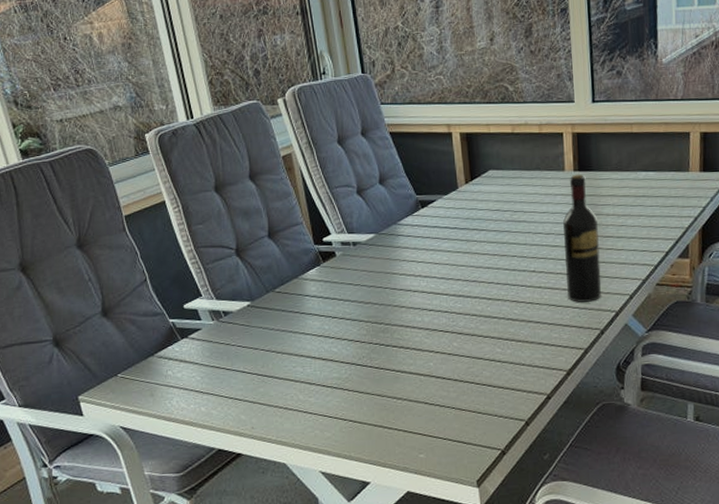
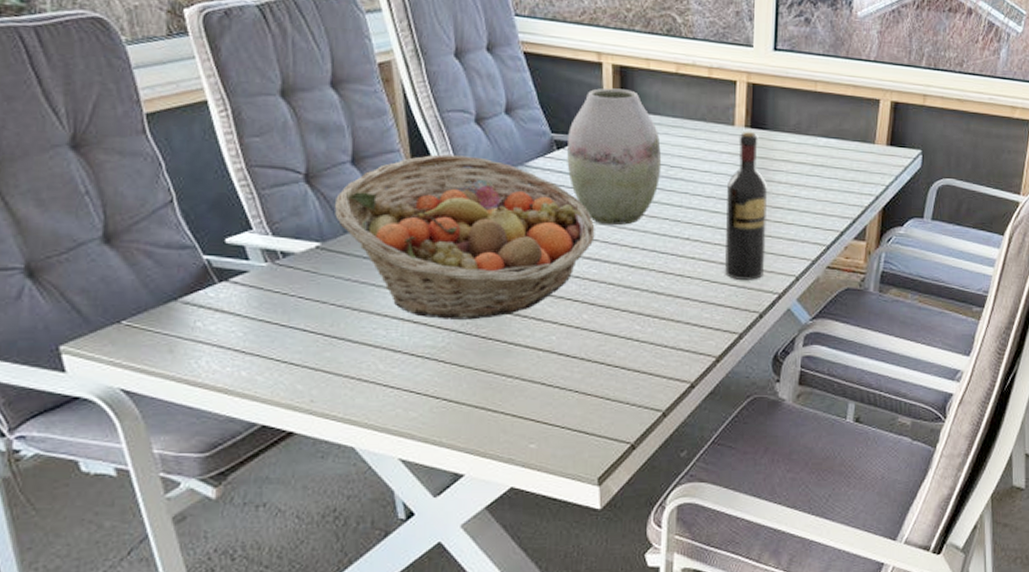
fruit basket: none [258,221,458,355] -> present [334,154,595,320]
vase: none [429,152,507,267] -> present [567,88,662,226]

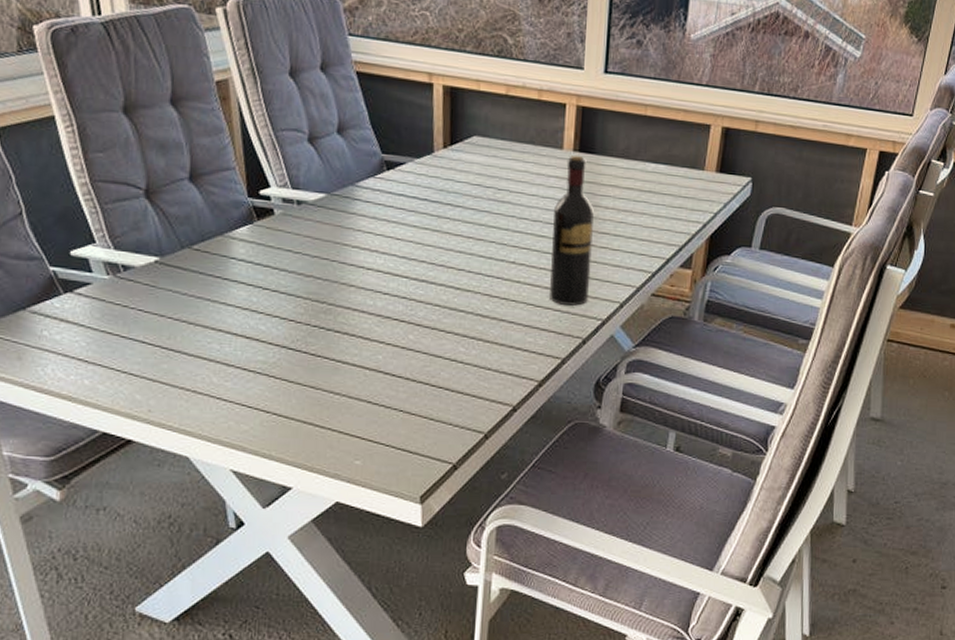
fruit basket: present [334,154,595,320] -> none [172,172,423,337]
vase: present [567,88,662,226] -> none [396,109,490,248]

